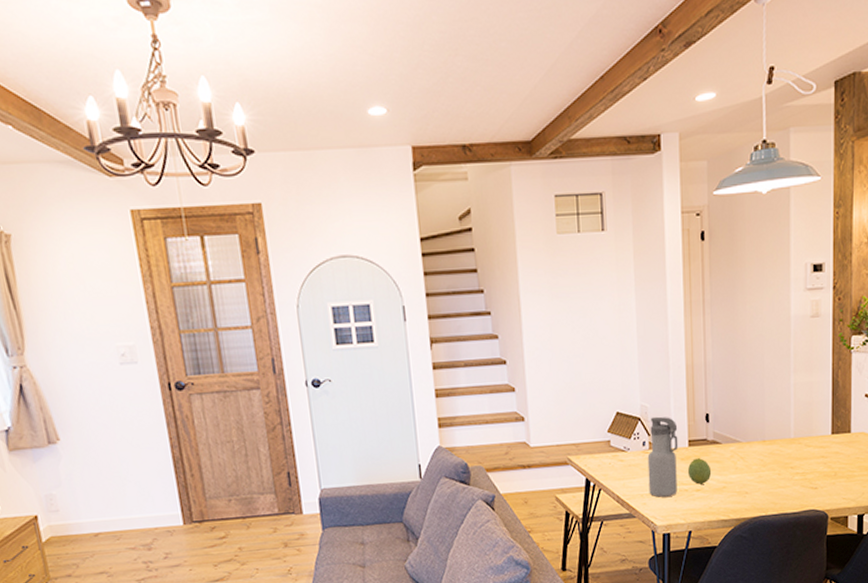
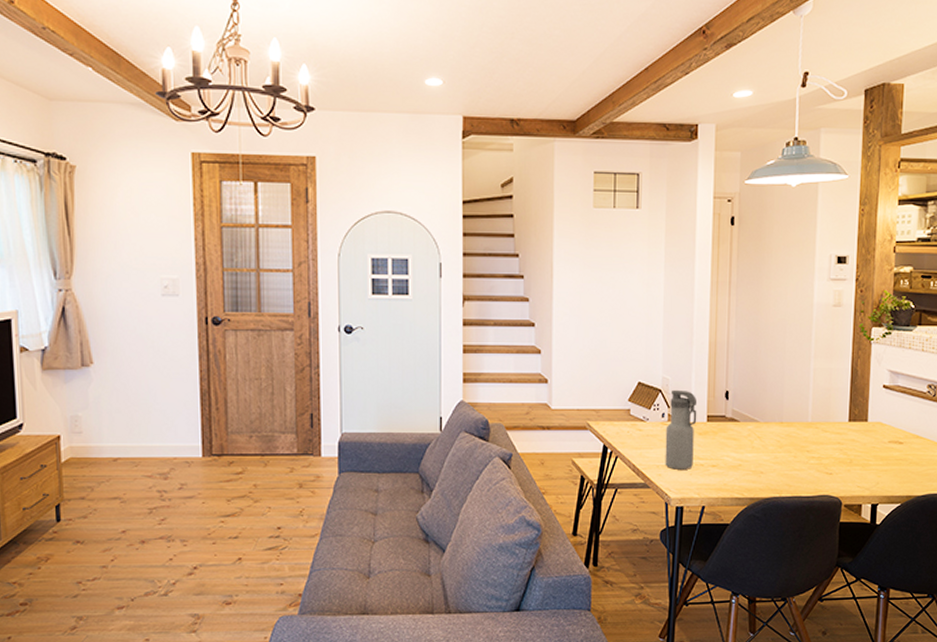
fruit: present [687,458,712,485] -> none [704,434,728,460]

